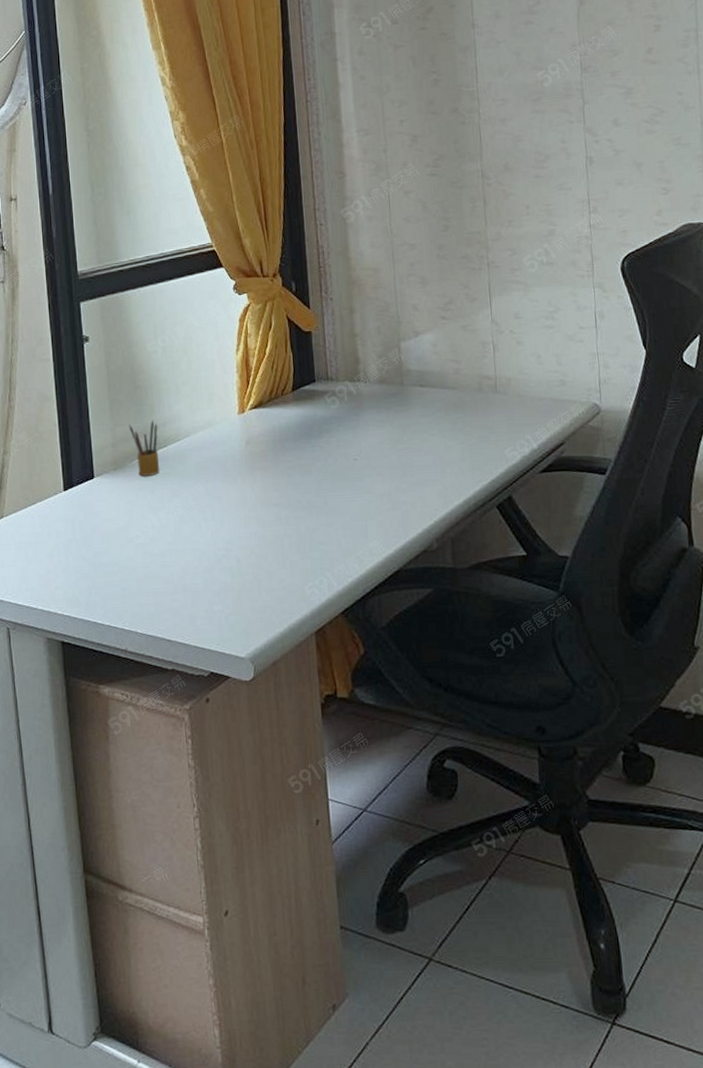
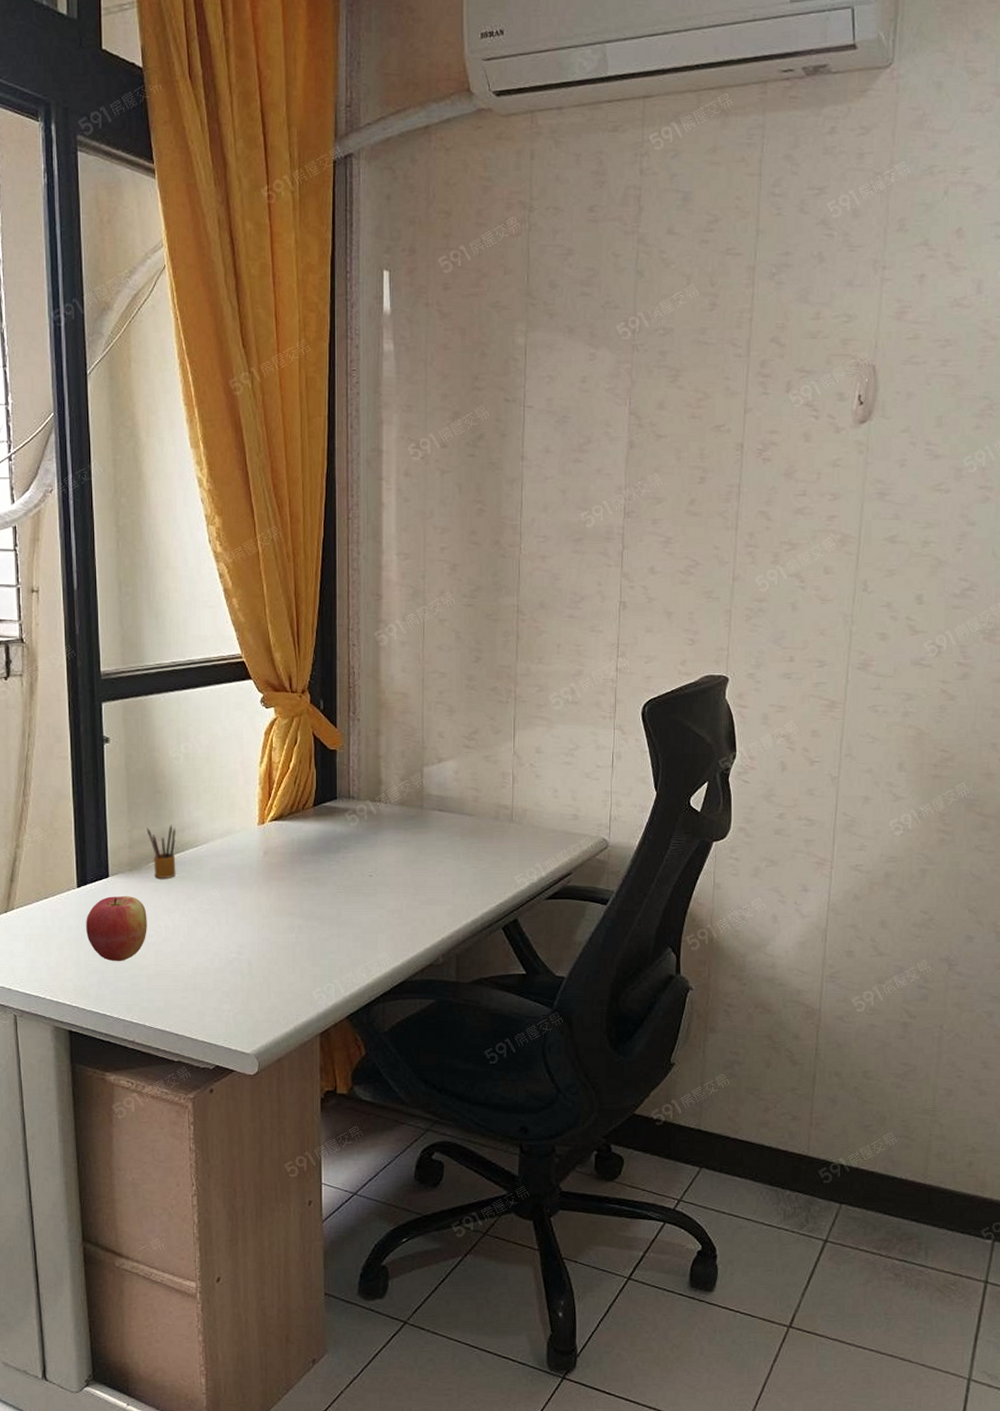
apple: none [74,496,134,566] -> present [86,895,147,962]

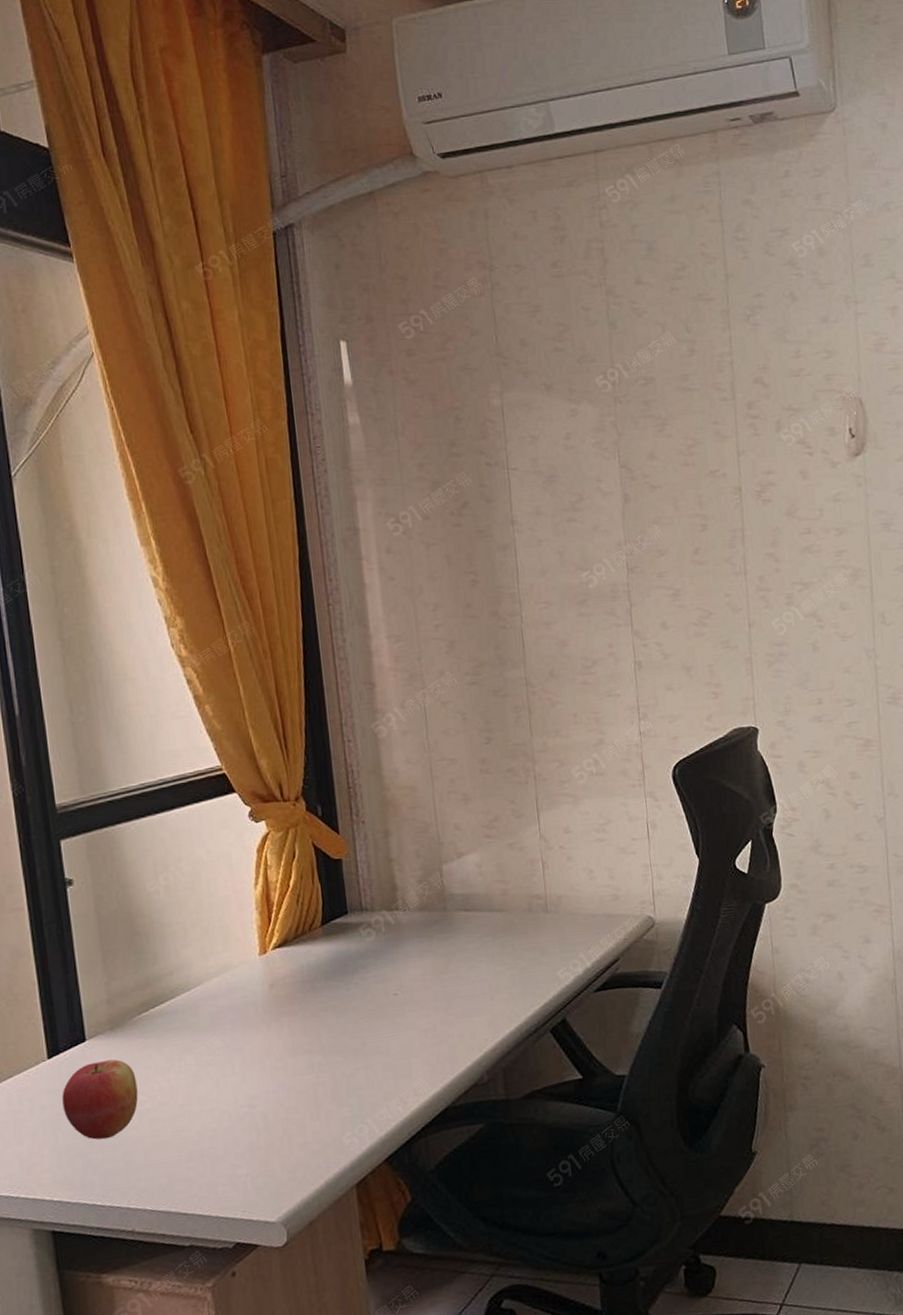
pencil box: present [147,824,176,878] -> none [127,969,167,1034]

